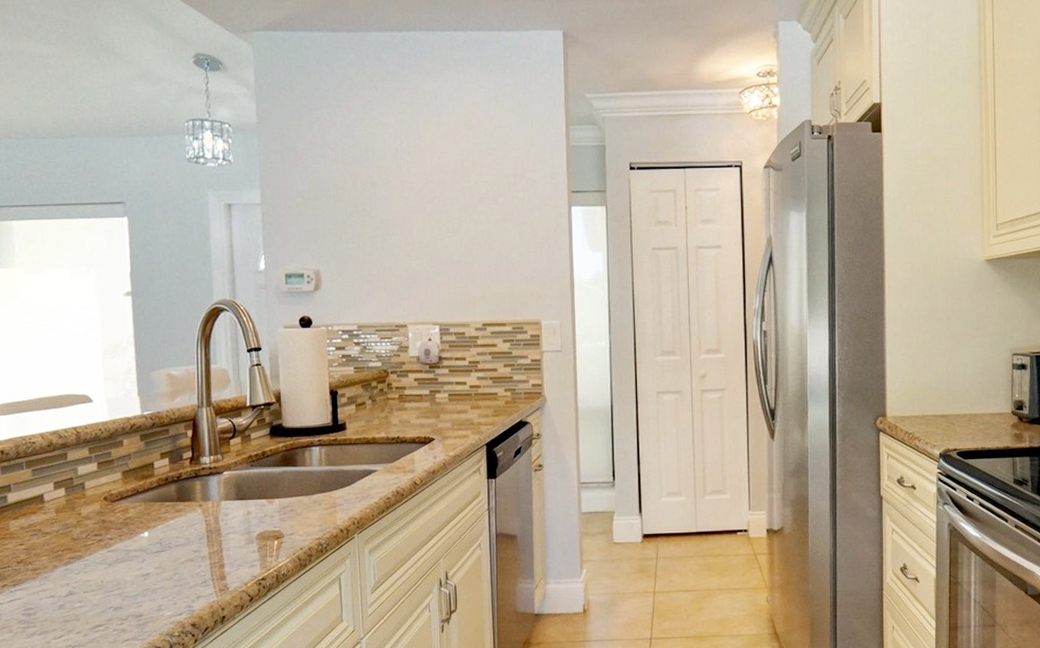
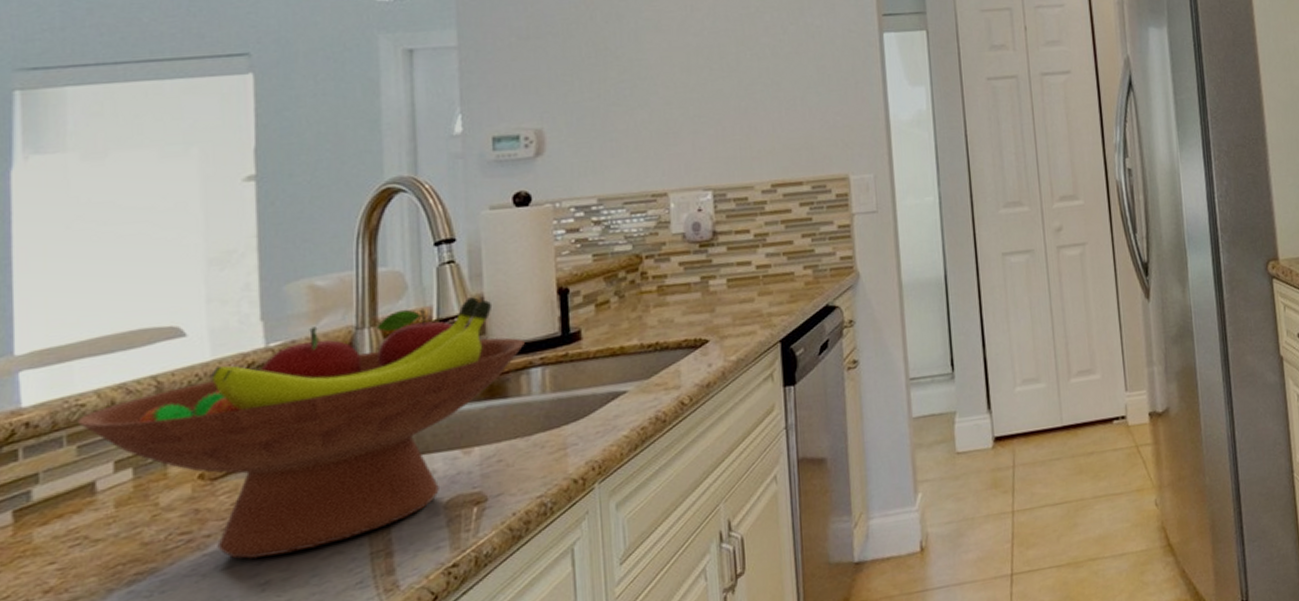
fruit bowl: none [31,392,308,557] -> present [77,297,525,559]

